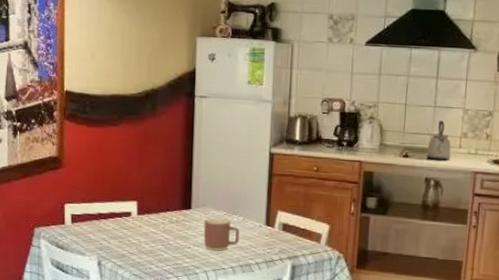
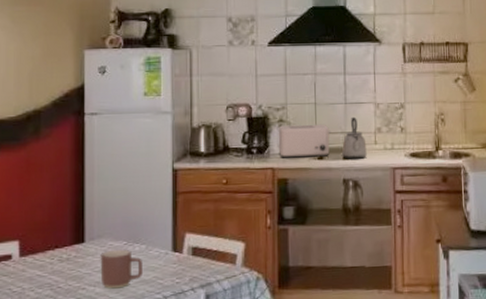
toaster: none [367,122,419,156] -> present [278,124,332,159]

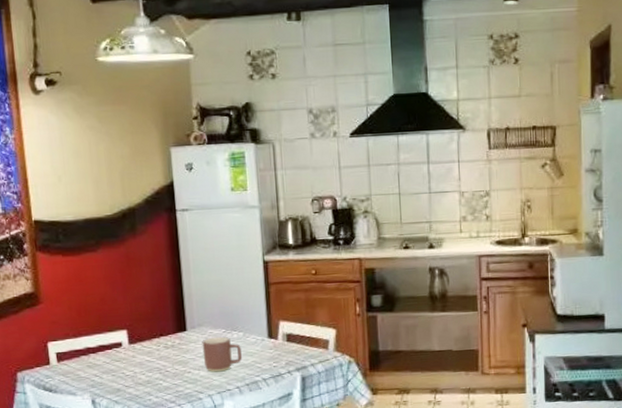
toaster: present [278,124,332,159] -> none [364,214,417,250]
kettle: present [342,116,367,160] -> none [427,206,452,249]

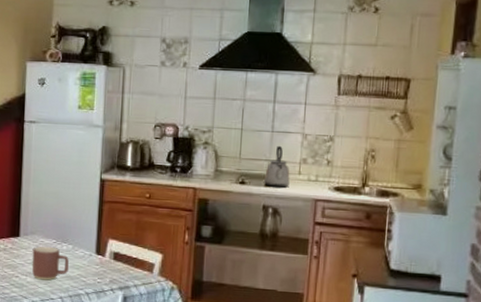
kettle: none [427,206,452,249] -> present [264,145,290,189]

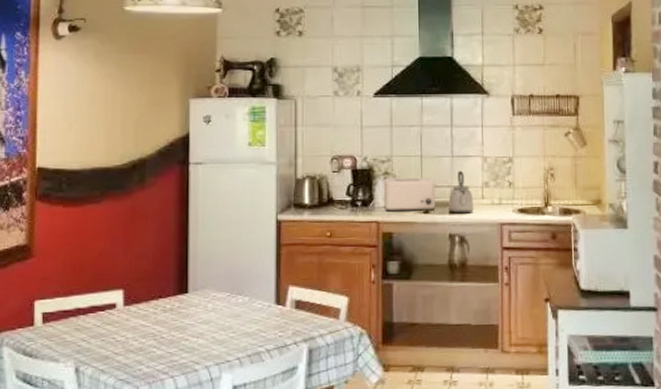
mug: present [31,246,69,281] -> none [203,300,245,341]
toaster: none [201,148,256,183] -> present [383,177,438,213]

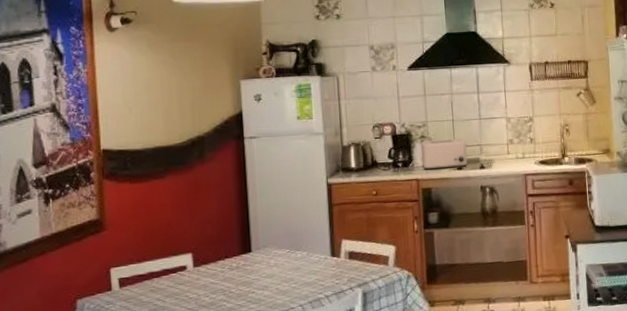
kettle: present [448,170,474,215] -> none [478,130,501,169]

